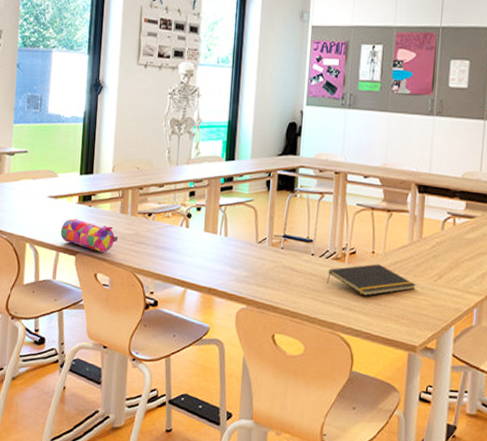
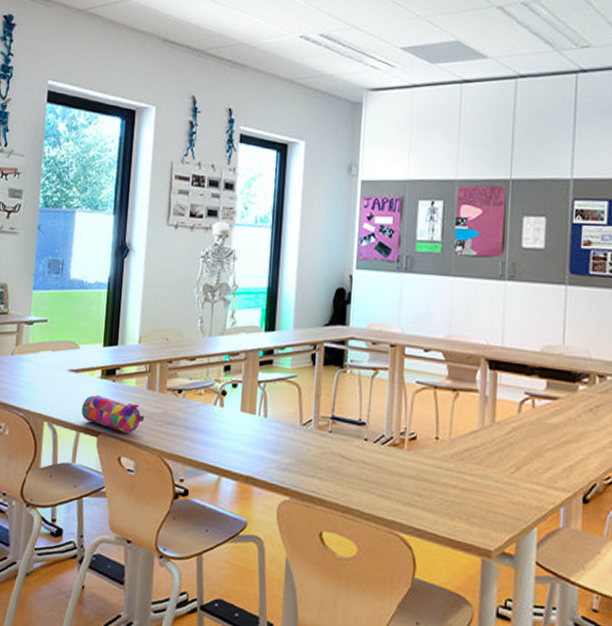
notepad: present [326,264,416,296] -> none [382,451,489,490]

